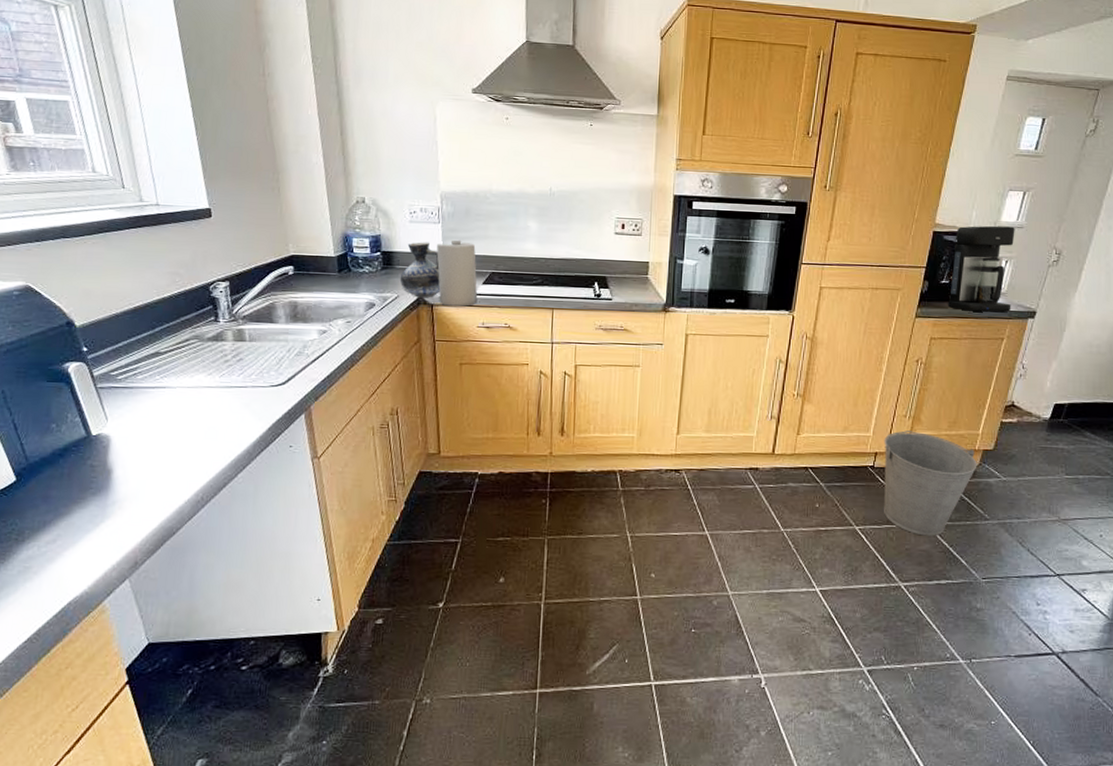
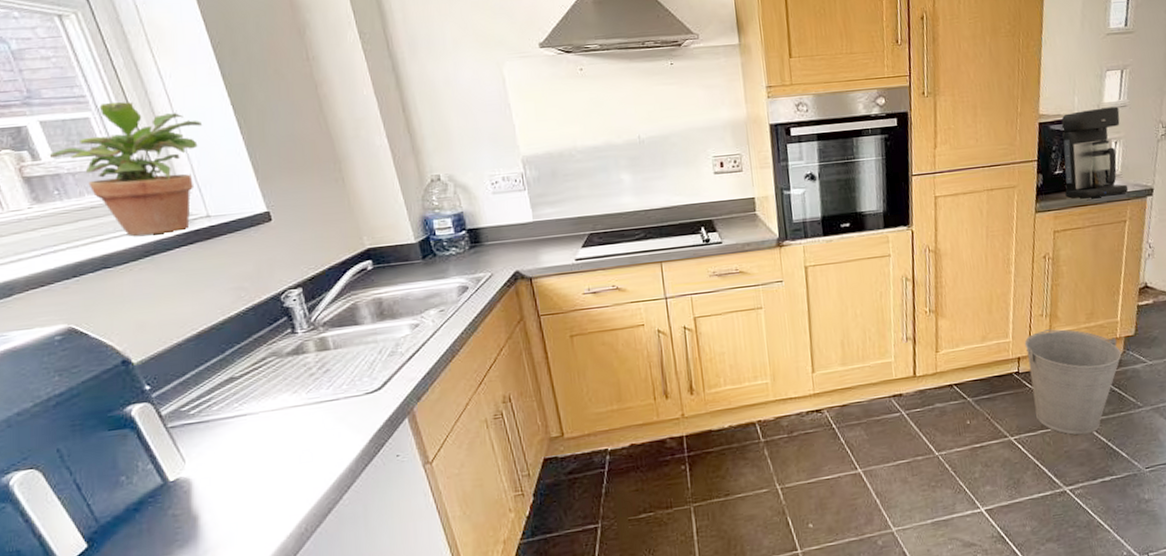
potted plant: none [28,89,163,215] -> present [47,101,202,236]
ceramic jug: present [400,242,441,299] -> none [491,212,538,274]
paper towel holder: present [436,240,478,307] -> none [526,204,579,277]

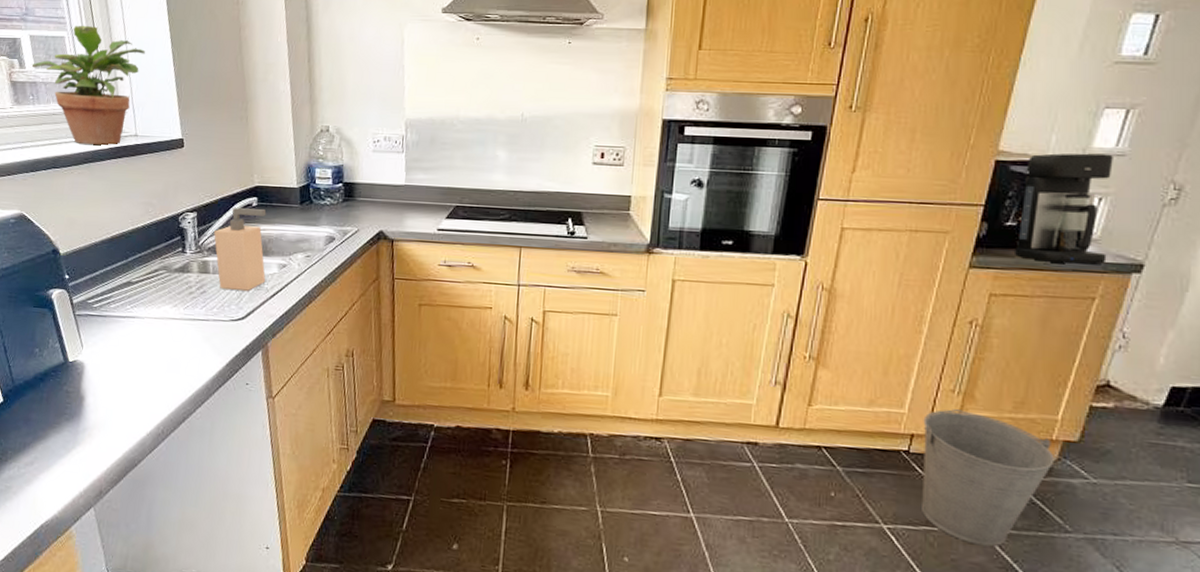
soap dispenser: none [327,271,399,363] -> present [214,208,267,291]

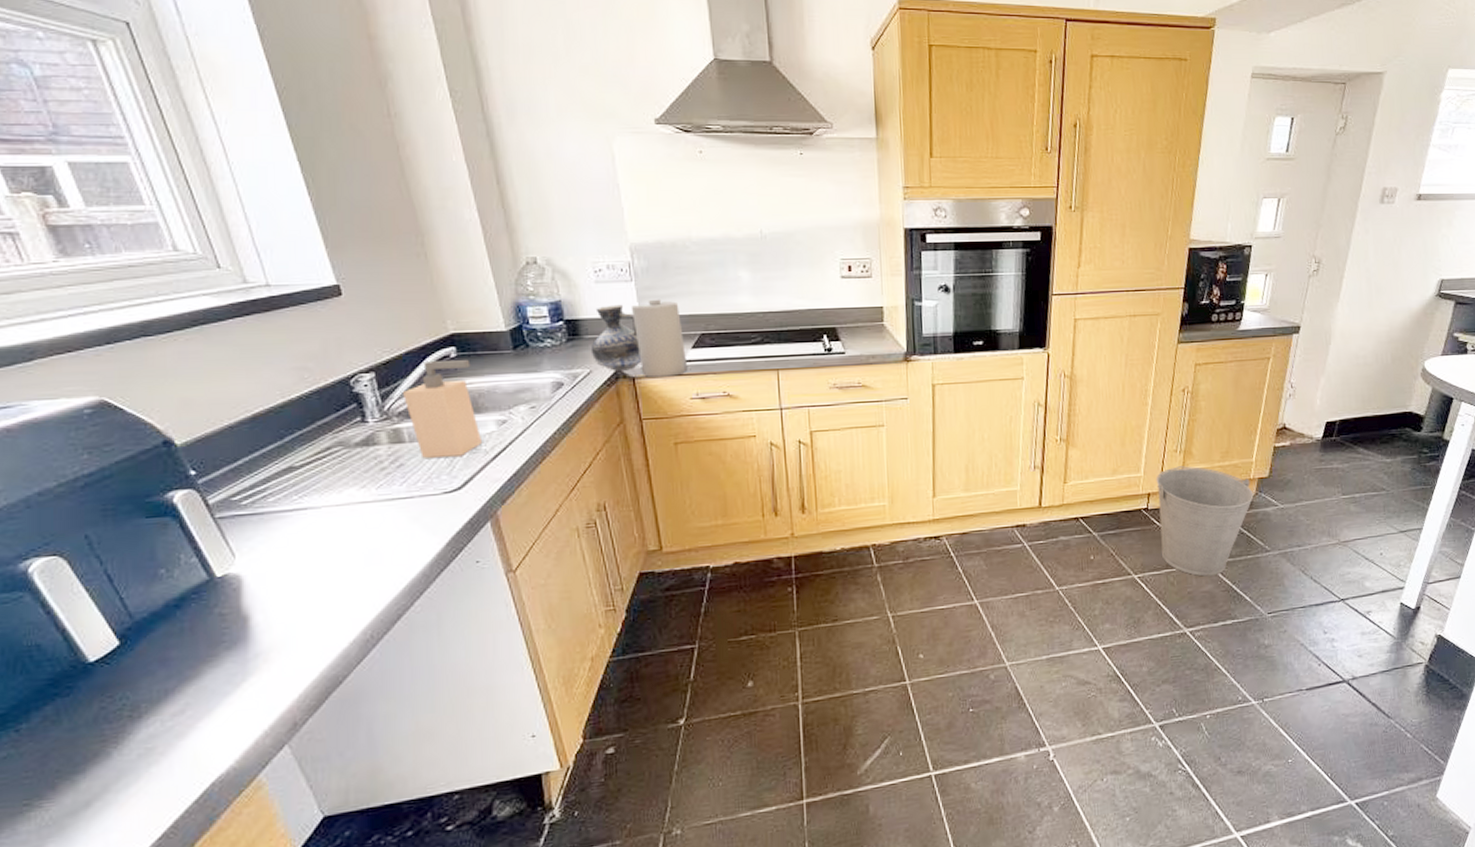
potted plant: present [30,25,145,146] -> none [77,146,262,303]
ceramic jug: none [360,172,402,234] -> present [590,304,642,373]
paper towel holder: none [399,170,441,243] -> present [632,299,688,378]
coffee maker: present [1015,153,1113,265] -> none [1210,237,1275,333]

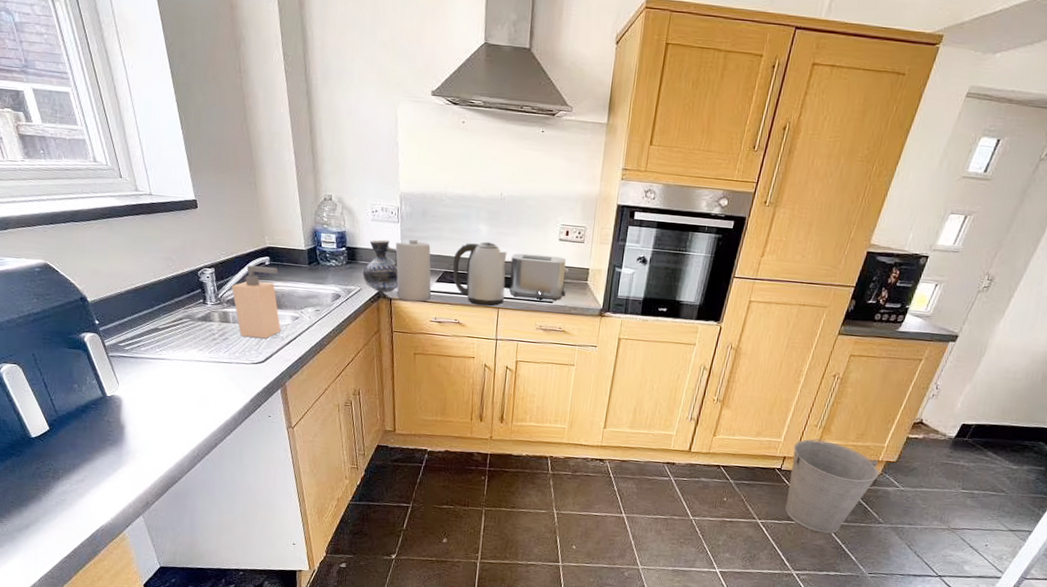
kettle: none [711,290,784,370] -> present [452,241,507,306]
toaster: none [785,297,860,355] -> present [509,253,568,301]

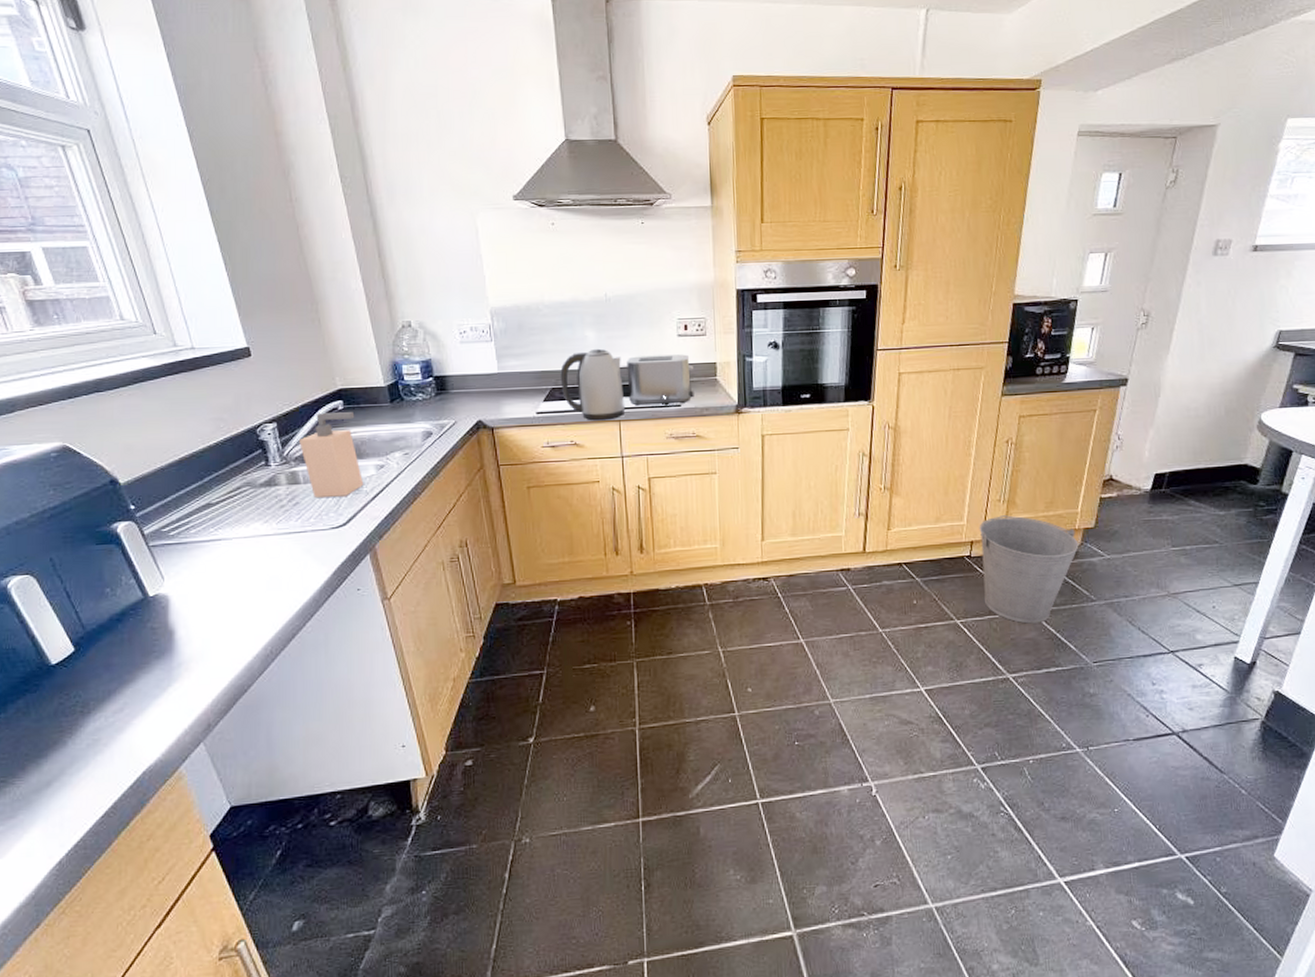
ceramic jug: present [362,239,399,293] -> none [456,362,500,423]
paper towel holder: present [395,239,432,302] -> none [492,357,540,429]

